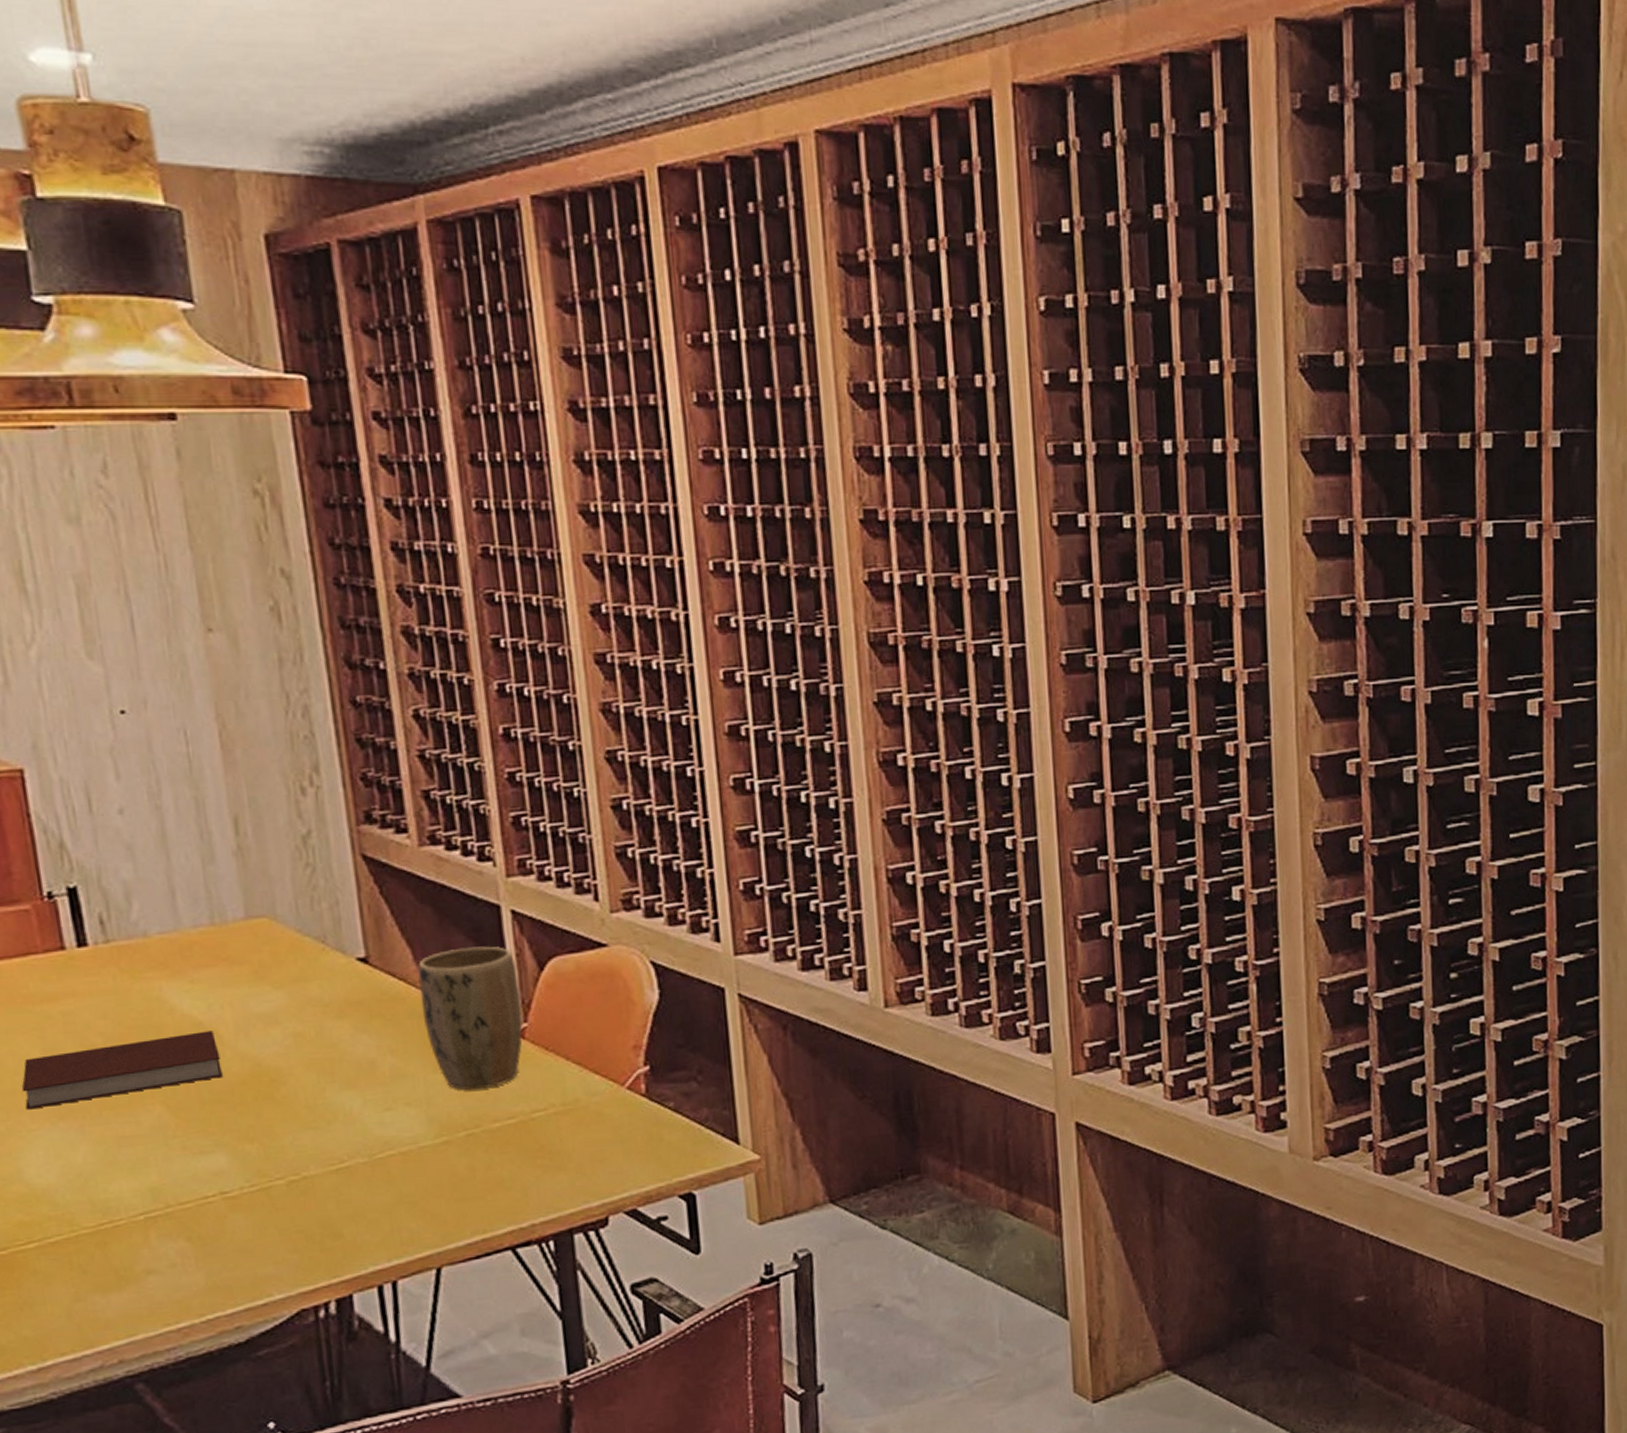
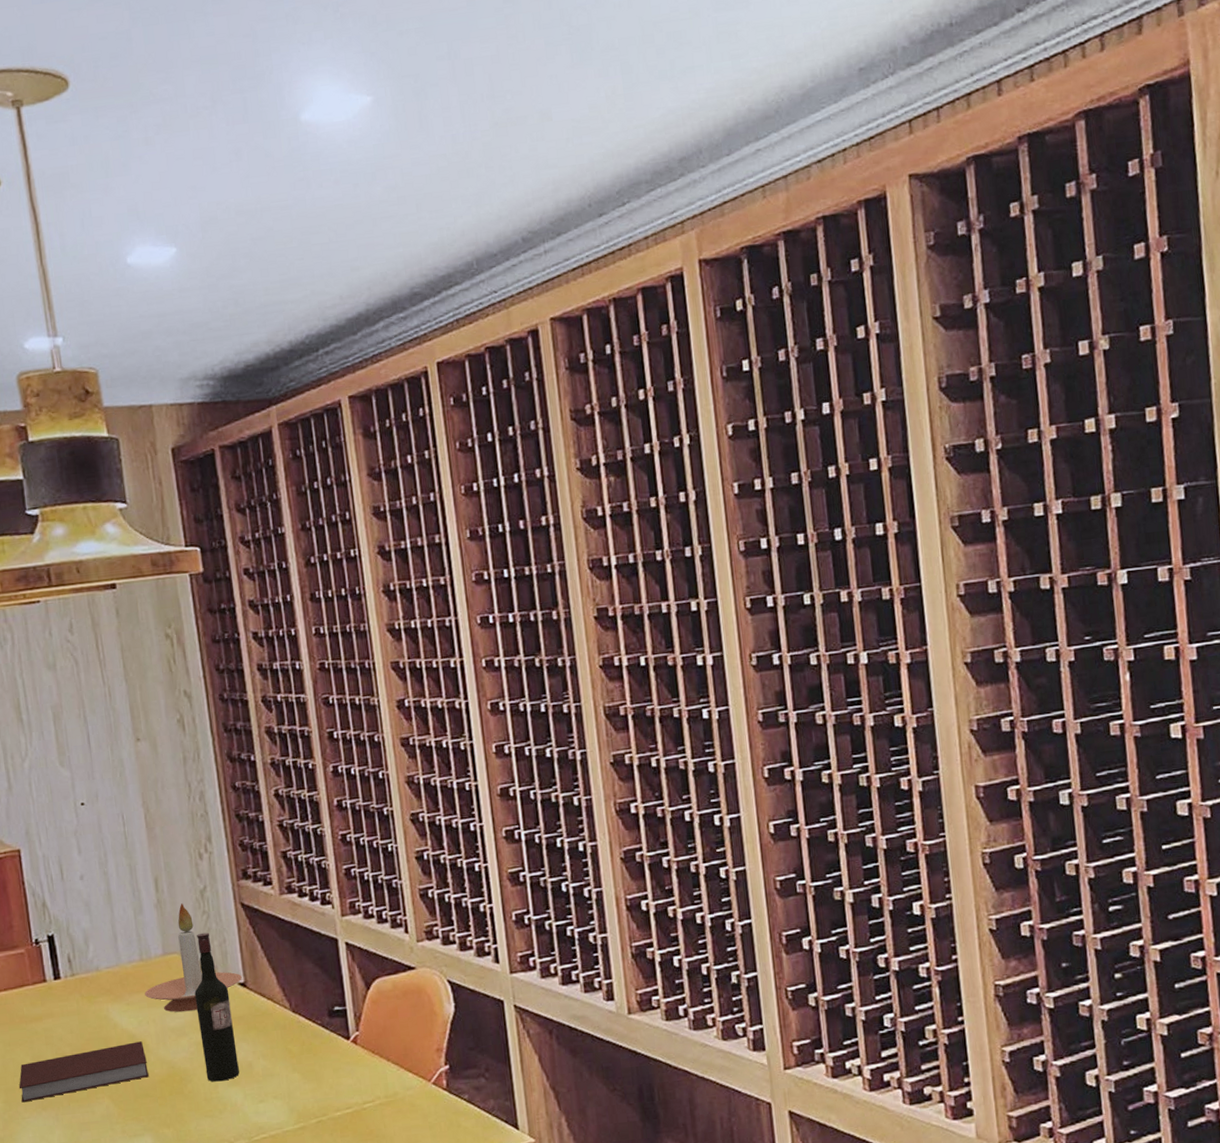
candle holder: none [217,851,362,994] -> present [145,903,242,1013]
wine bottle: none [292,890,357,1085] -> present [194,932,239,1082]
plant pot: present [418,946,523,1091] -> none [281,971,356,1086]

